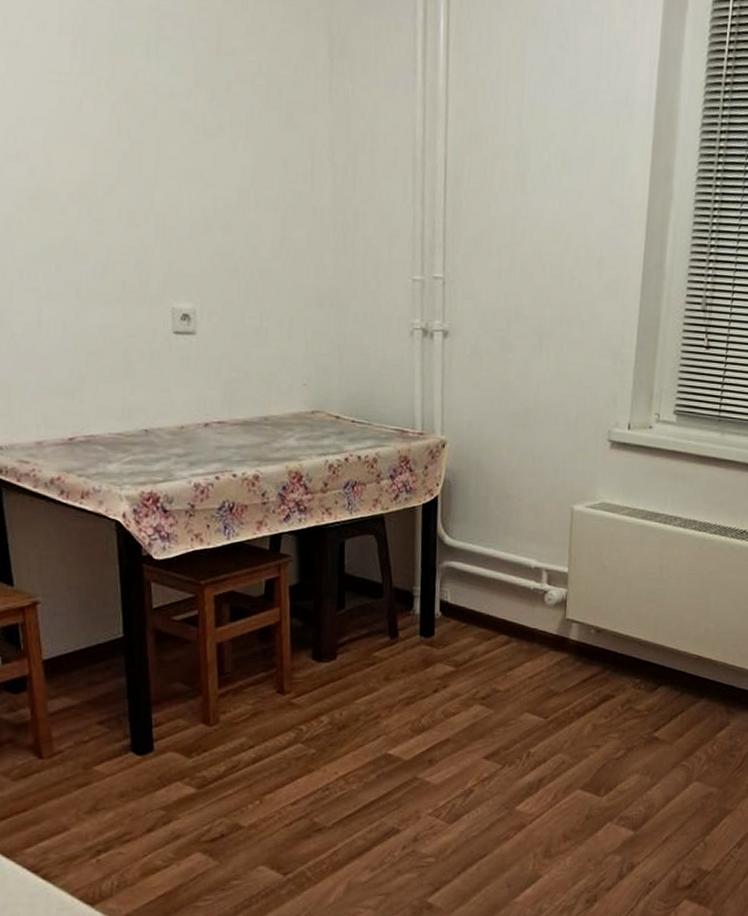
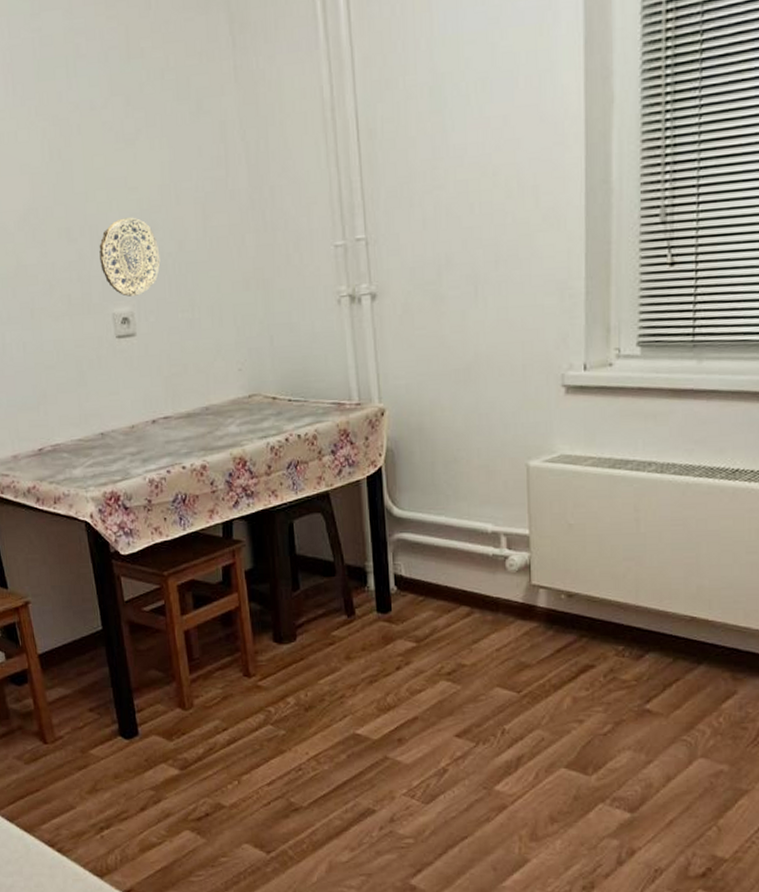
decorative plate: none [164,212,232,294] -> present [99,217,161,297]

